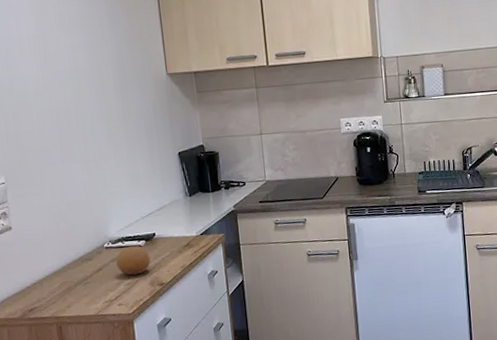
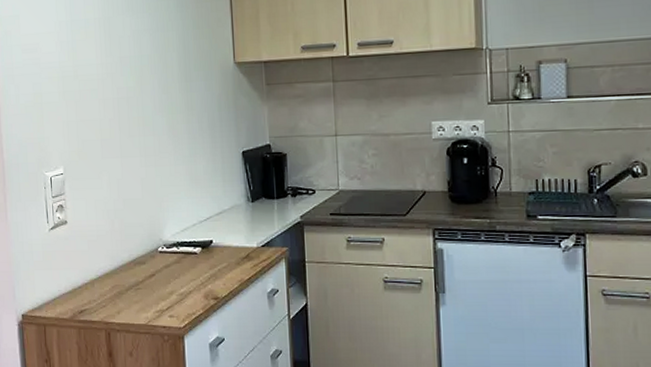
fruit: present [115,245,152,276] -> none [169,252,207,285]

